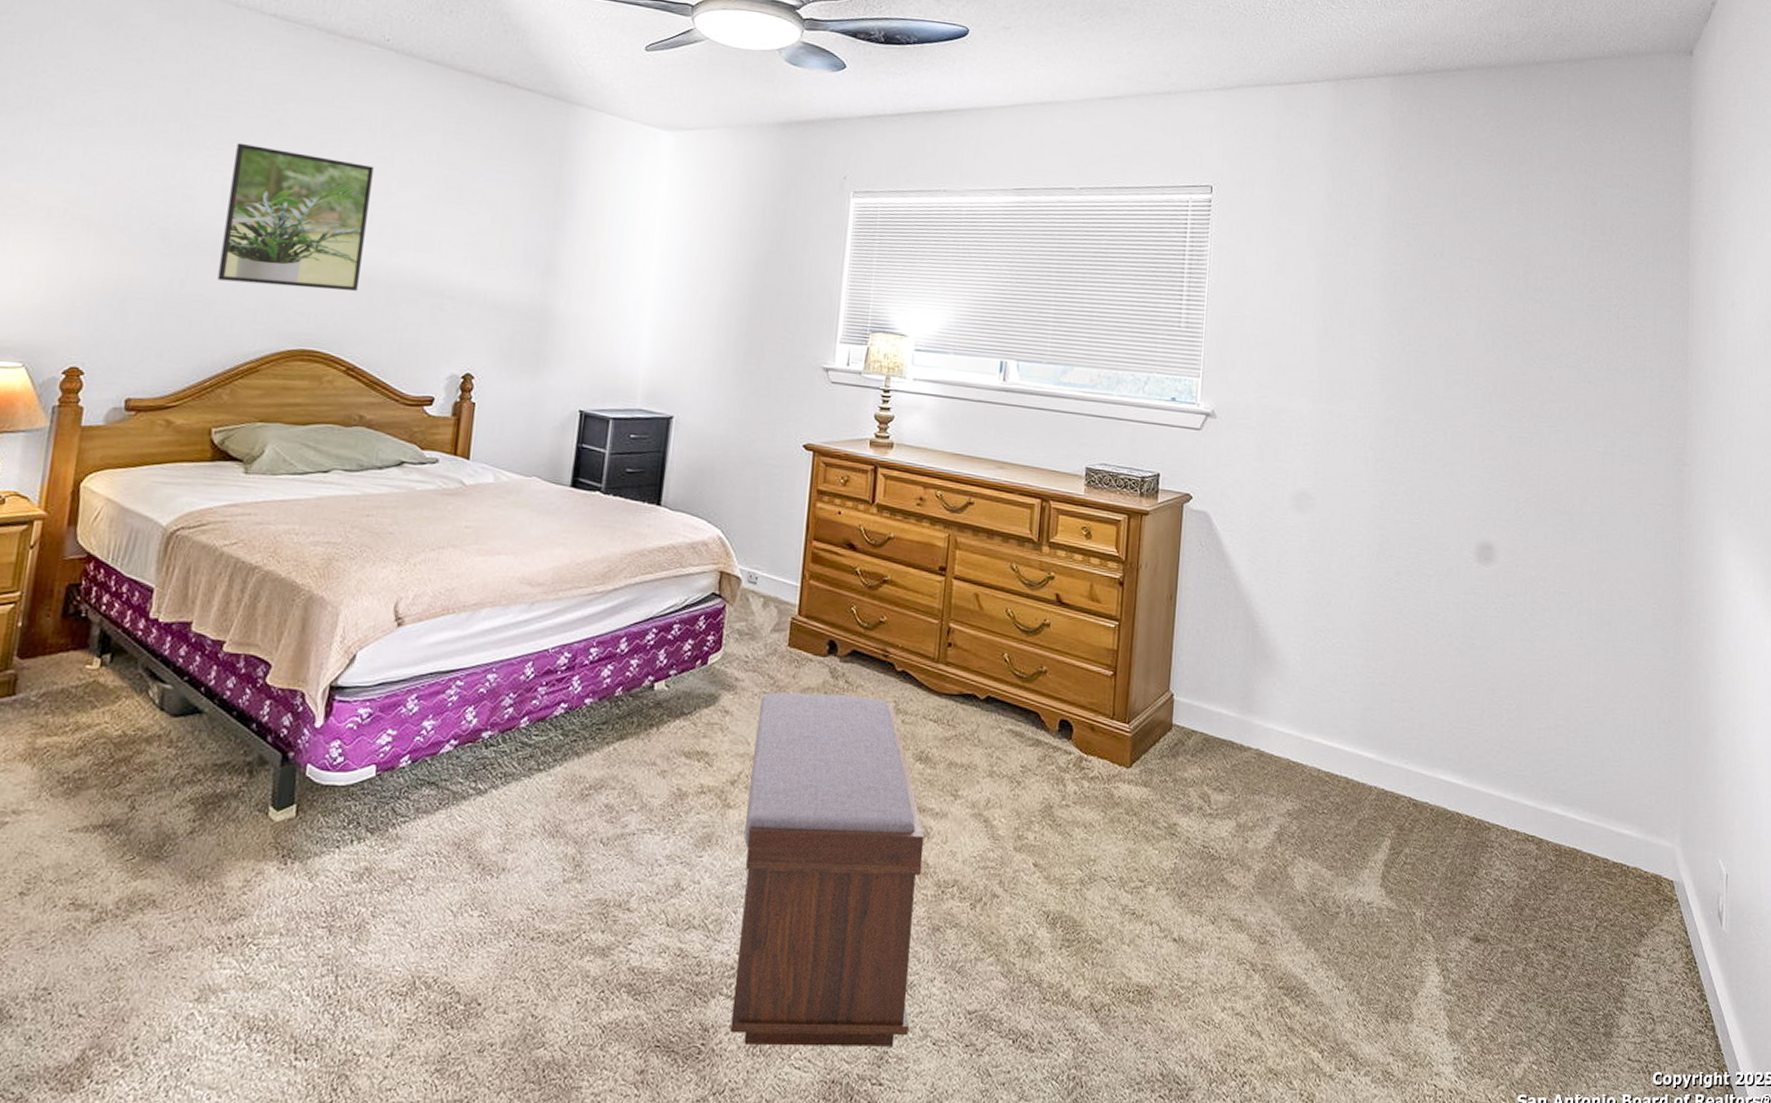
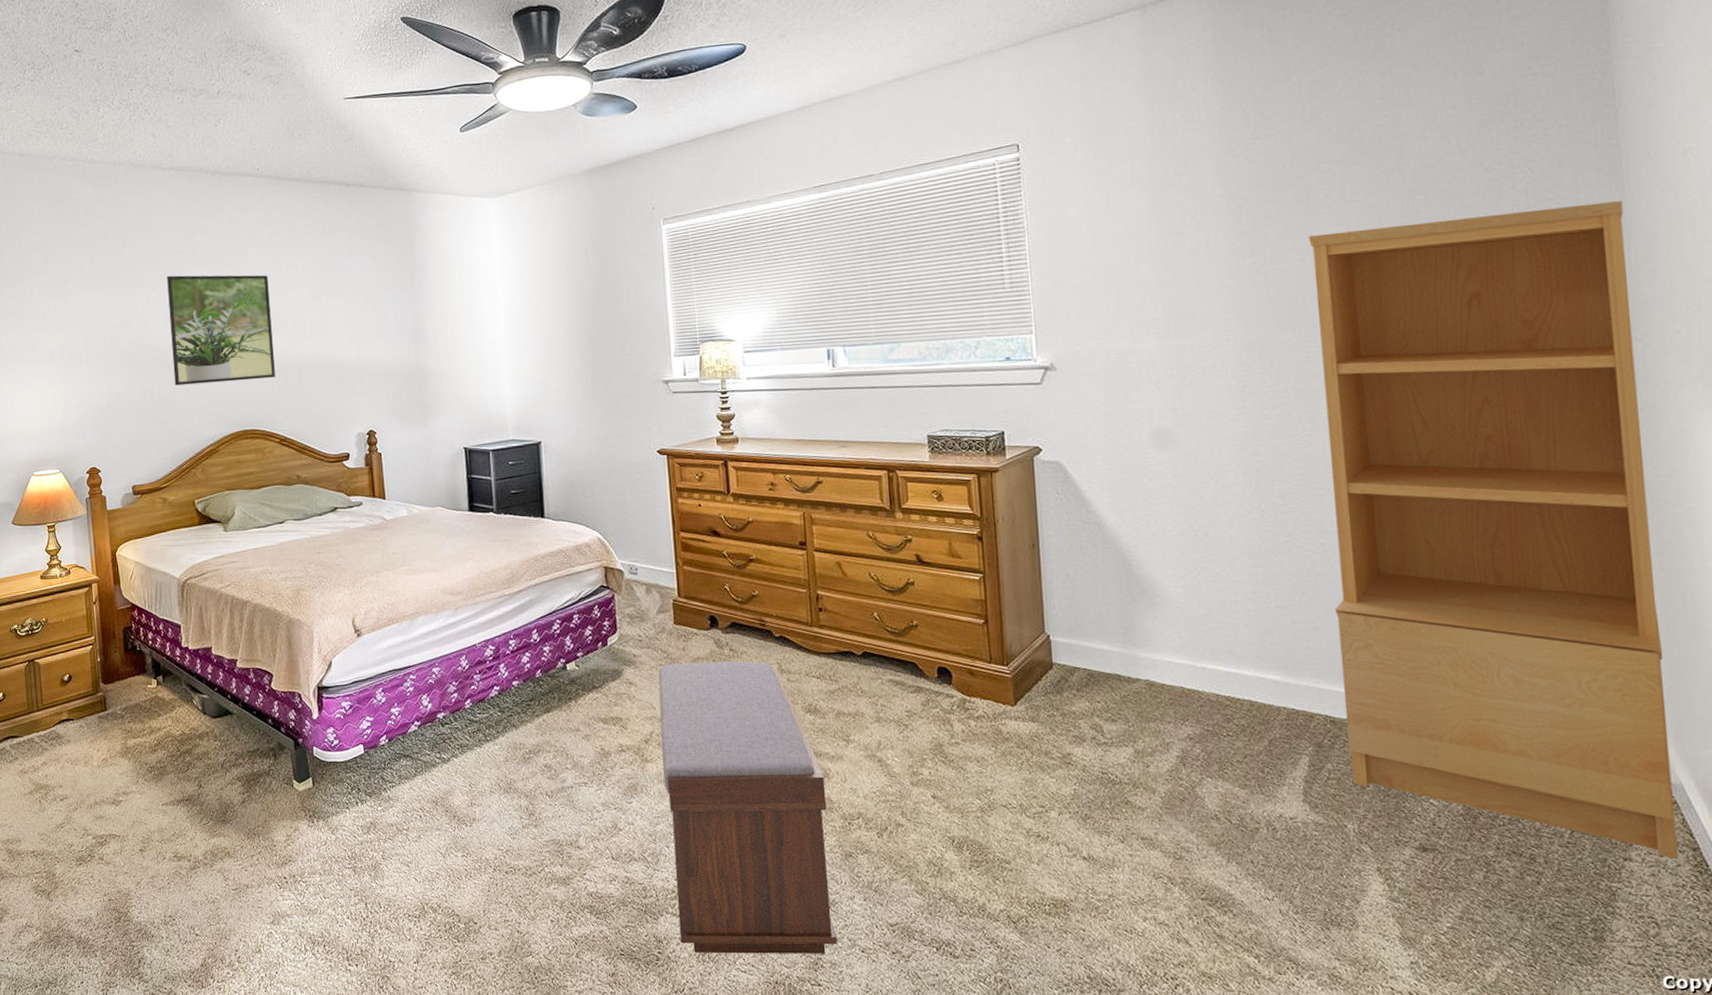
bookcase: none [1425,324,1686,957] -> present [1309,200,1679,860]

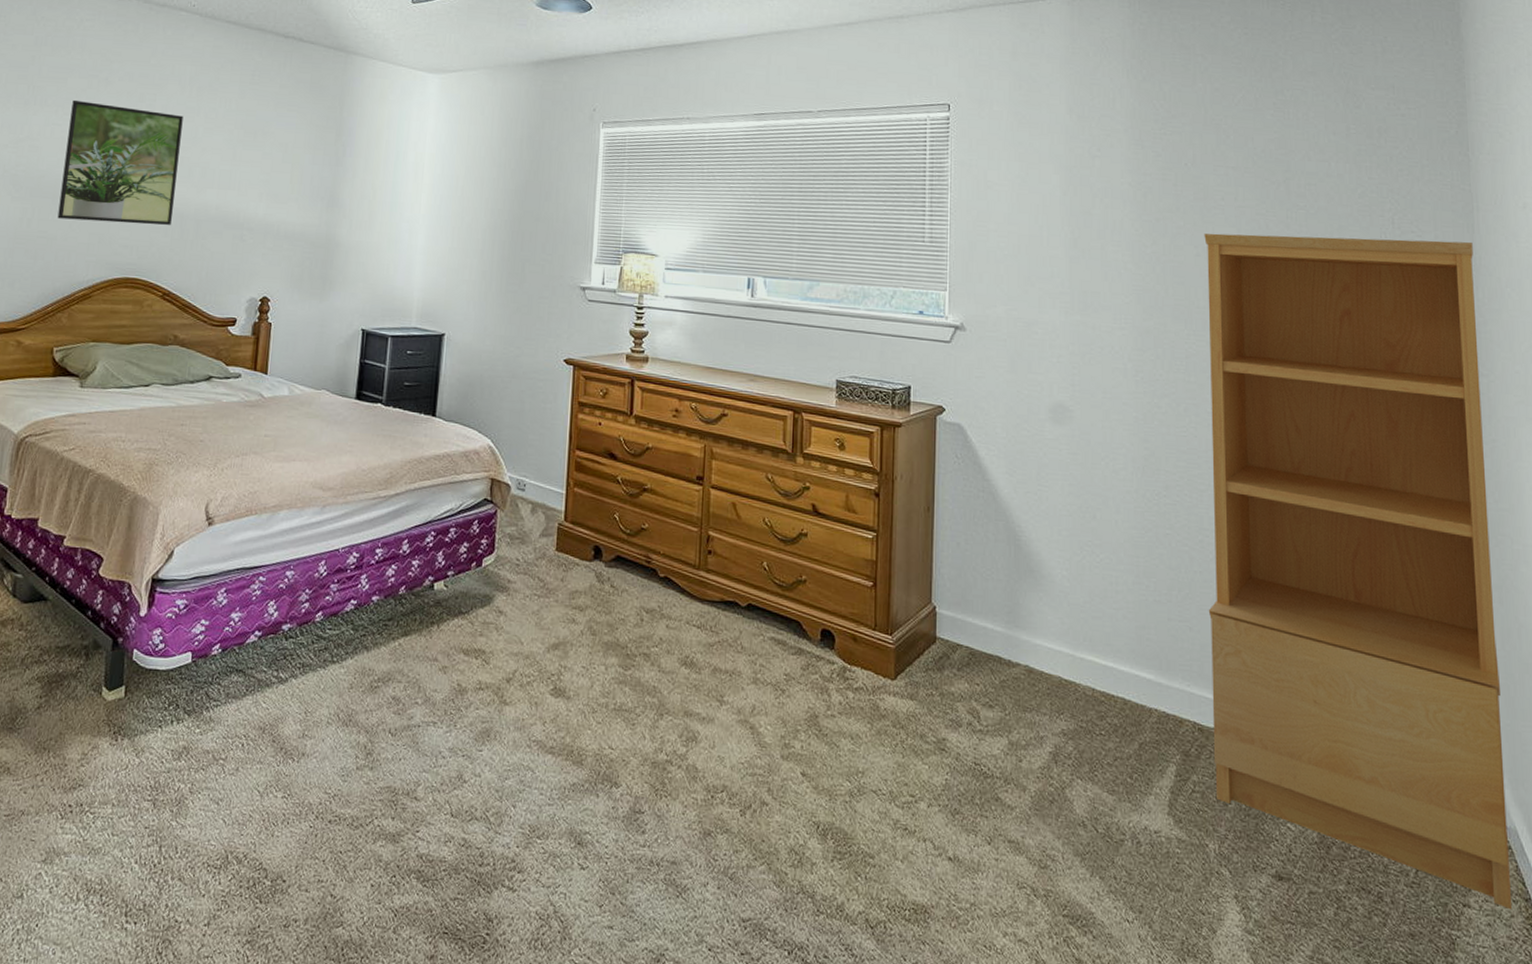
bench: present [658,661,837,954] -> none [513,594,692,950]

